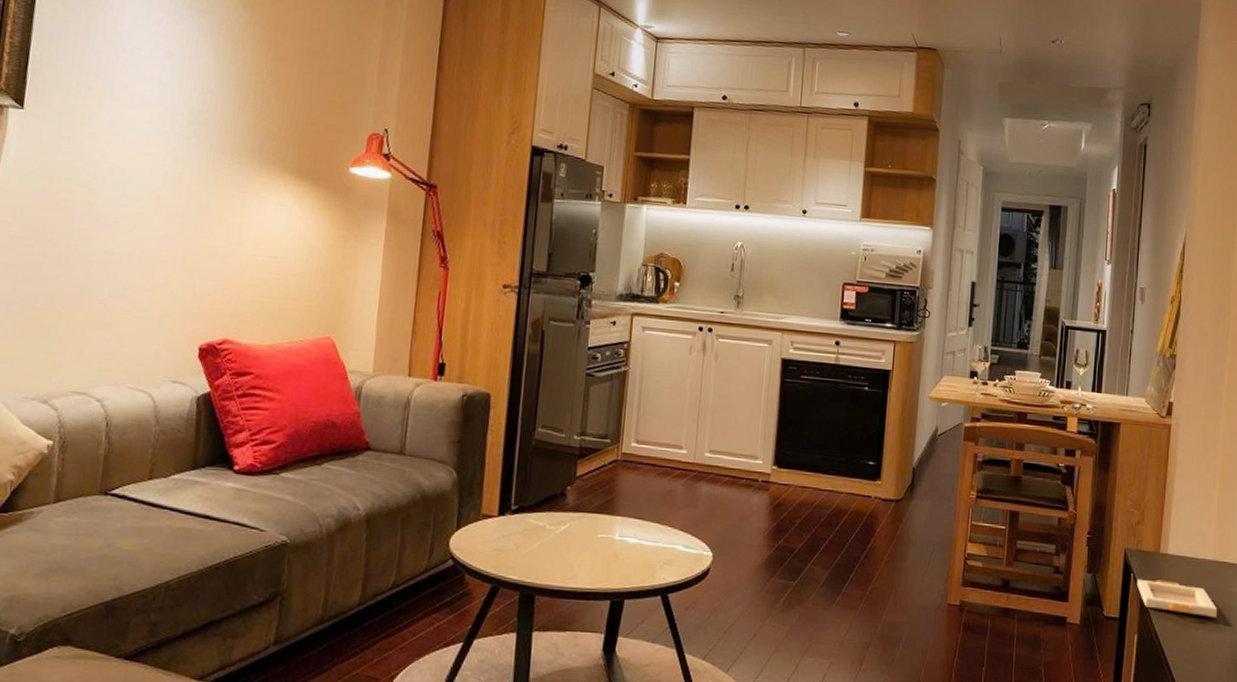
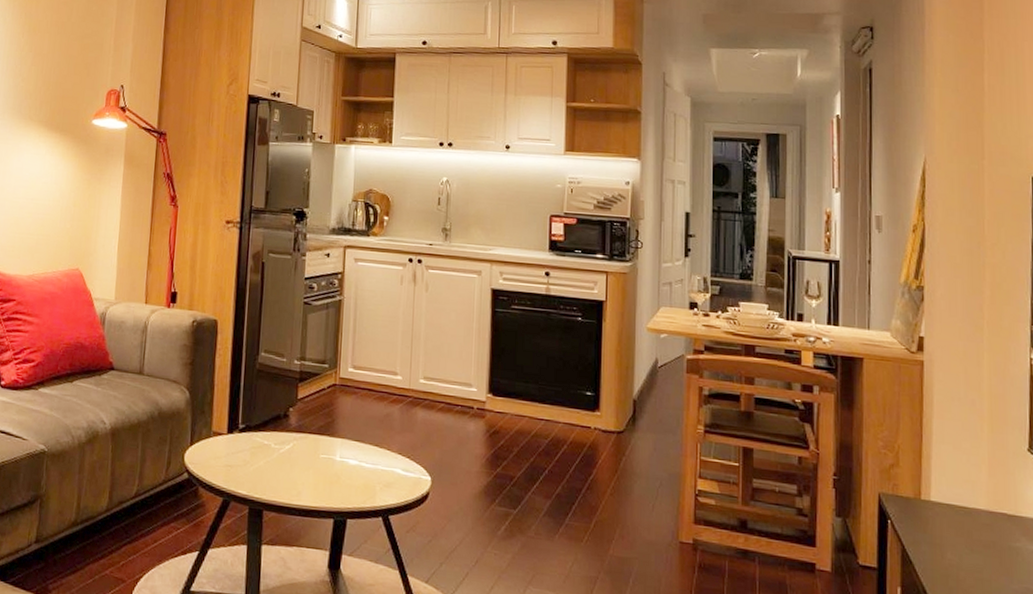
picture frame: present [1137,578,1218,617] -> none [896,526,998,574]

